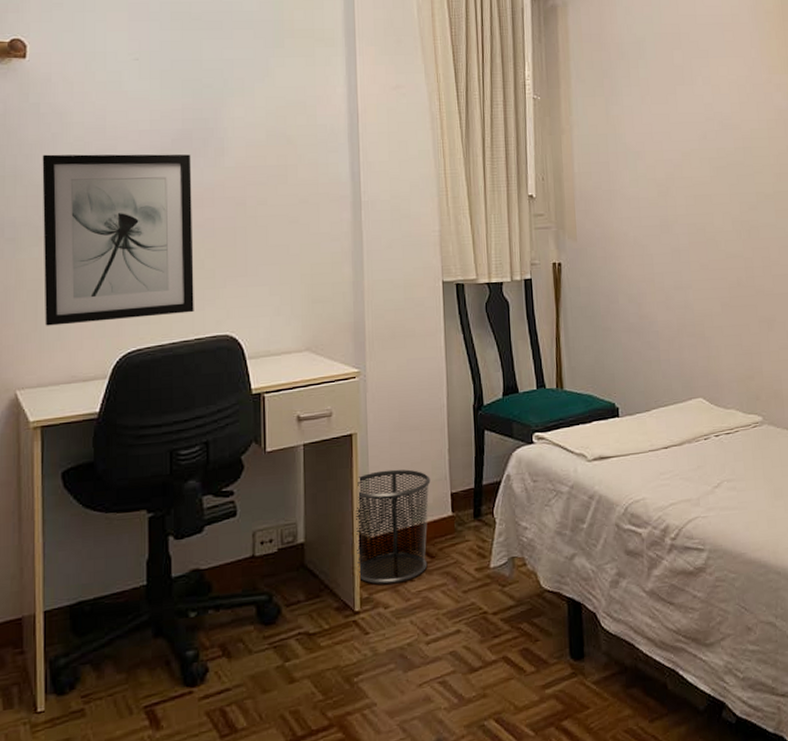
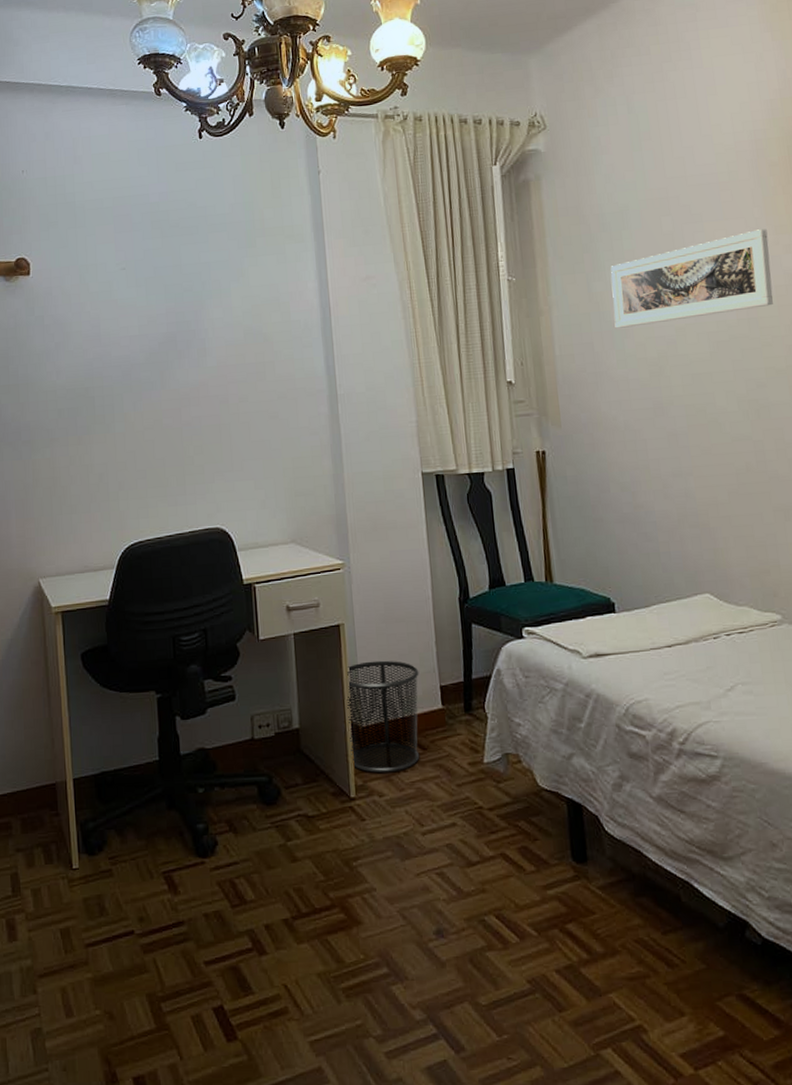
wall art: present [42,154,194,326] -> none [48,356,187,520]
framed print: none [627,68,765,150] -> present [610,229,773,328]

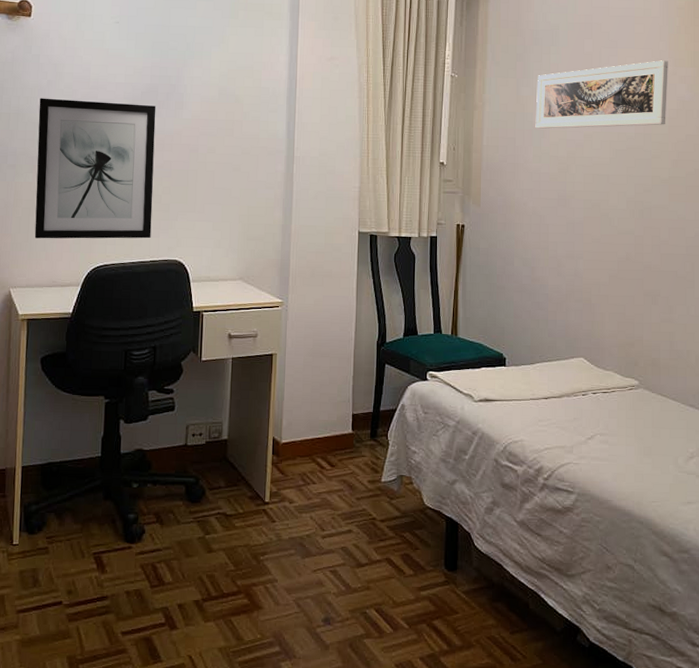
wall art: none [48,356,187,520] -> present [34,98,156,239]
waste bin: present [347,660,420,773] -> none [270,388,336,484]

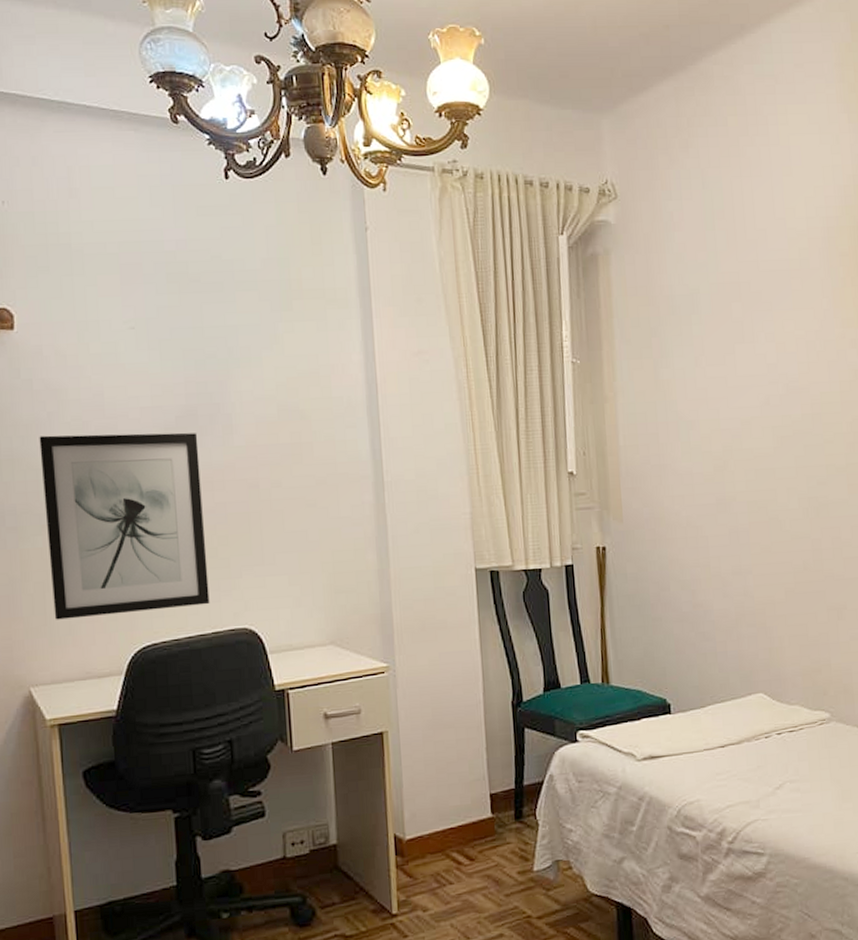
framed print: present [535,60,668,129] -> none [678,321,837,419]

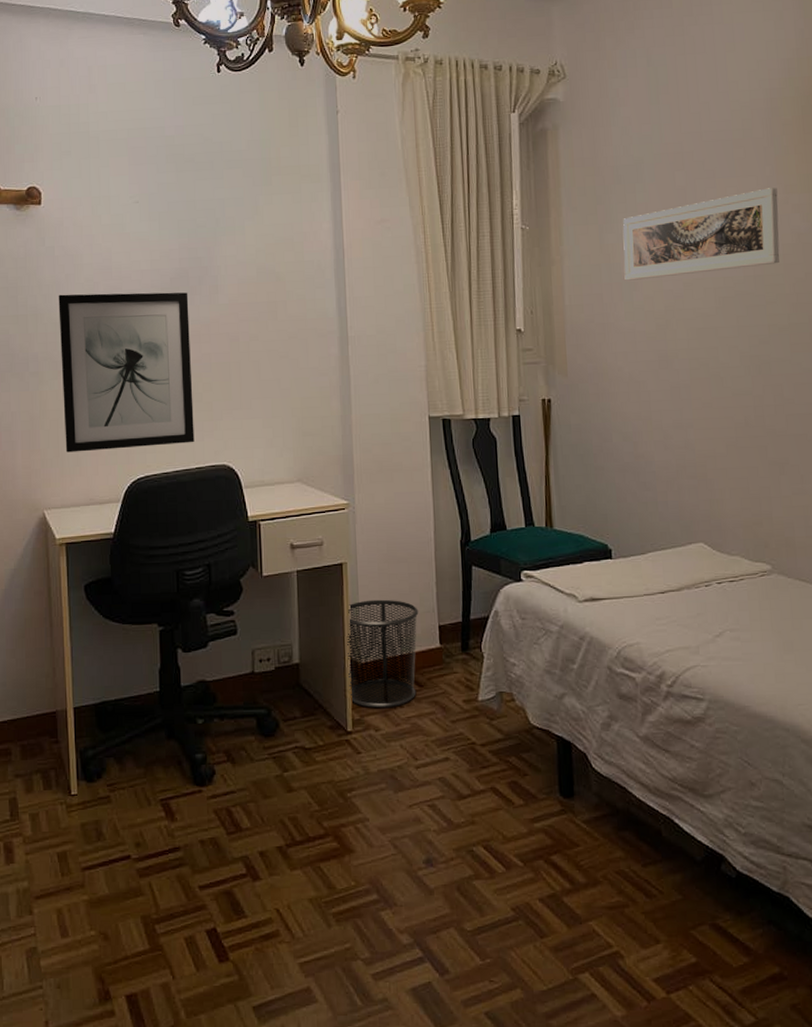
waste bin: none [390,768,468,887] -> present [347,599,419,709]
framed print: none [678,321,837,419] -> present [622,187,780,281]

